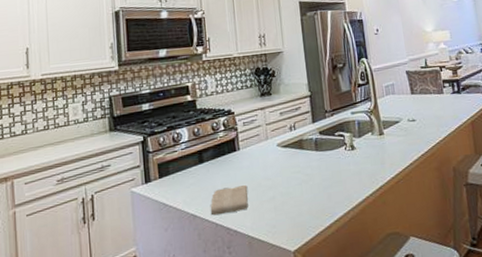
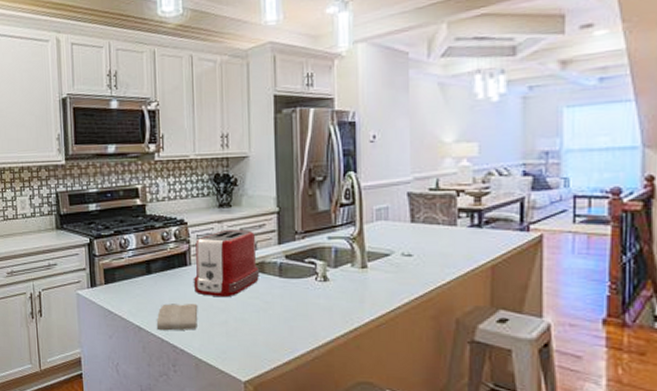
toaster: none [242,113,300,176] -> present [193,230,260,298]

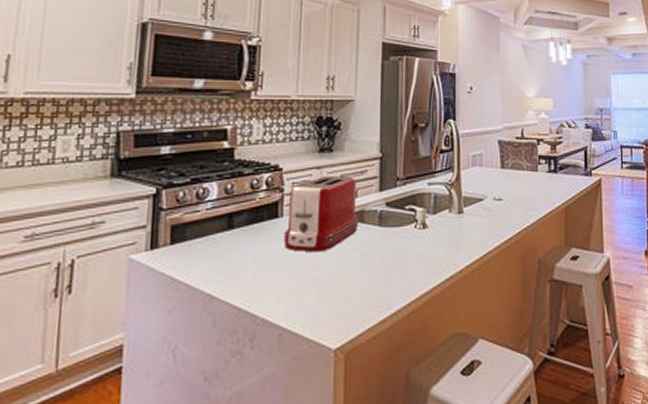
washcloth: present [156,303,198,331] -> none [233,260,287,298]

